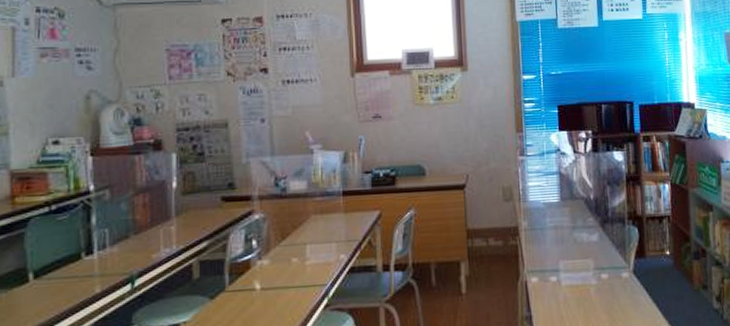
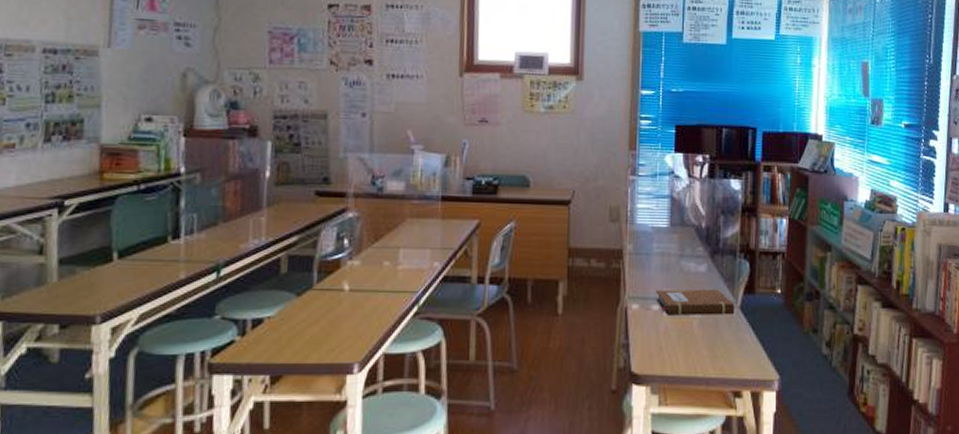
notebook: none [553,256,629,285] -> present [656,289,735,315]

